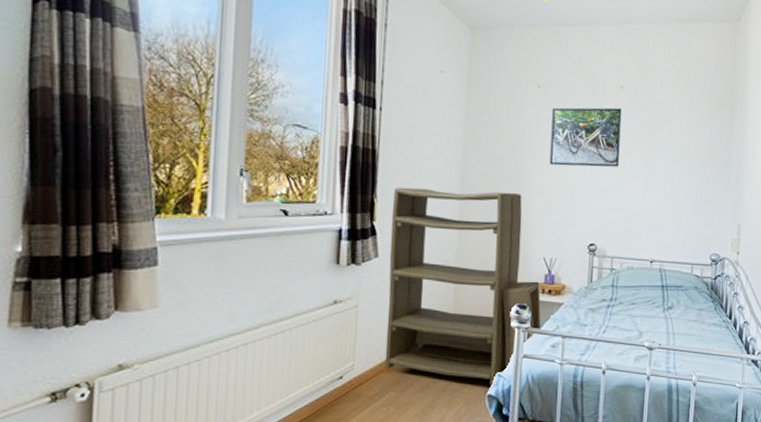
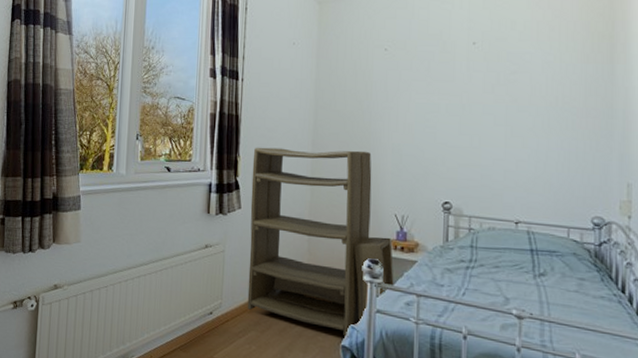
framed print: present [549,107,622,167] -> none [398,64,475,124]

